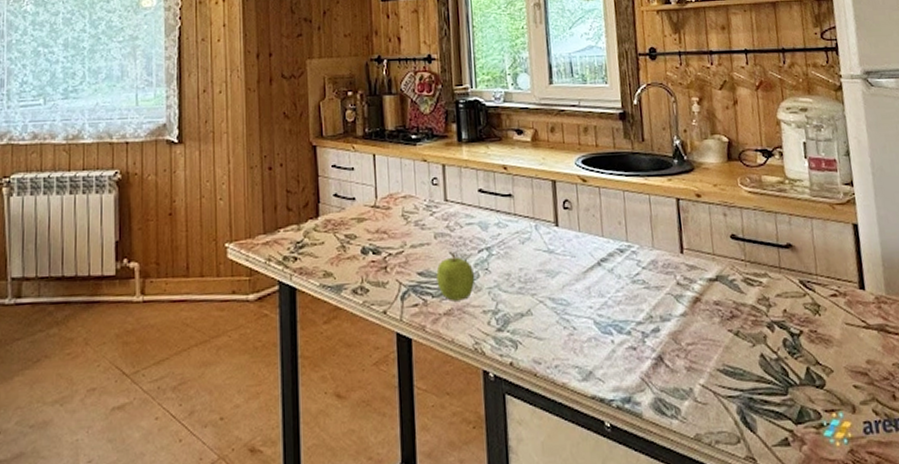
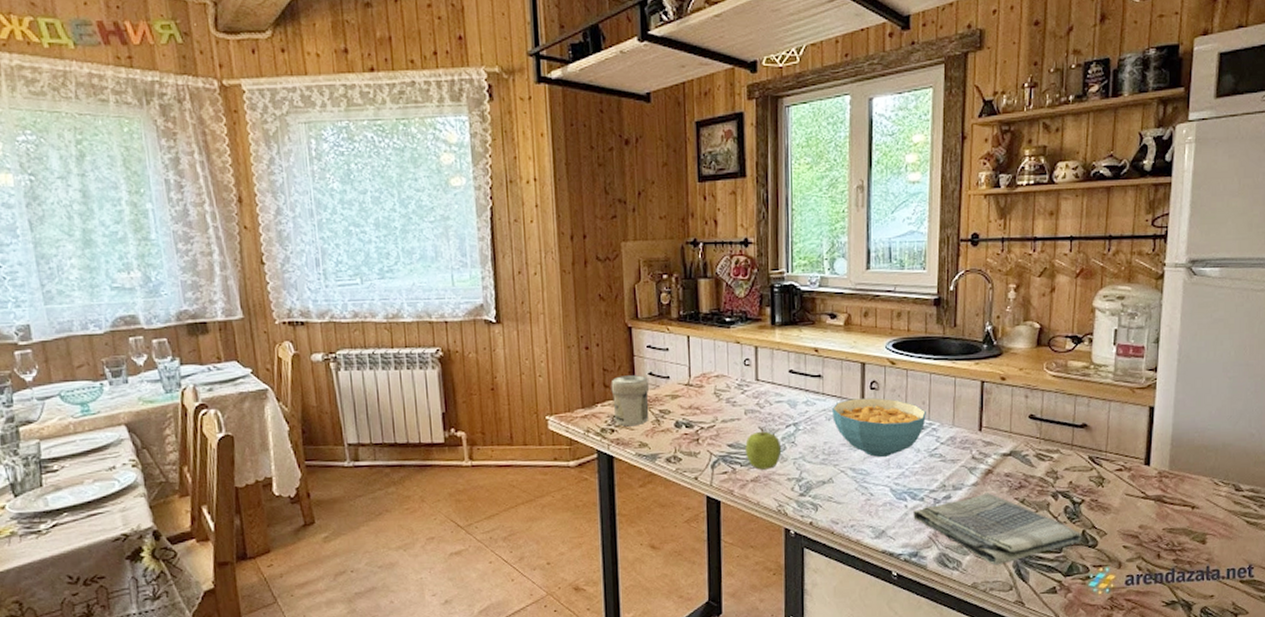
jar: none [294,197,335,254] -> present [611,375,650,427]
cereal bowl: none [525,218,624,285] -> present [832,398,926,457]
dish towel: none [620,324,808,412] -> present [912,493,1082,565]

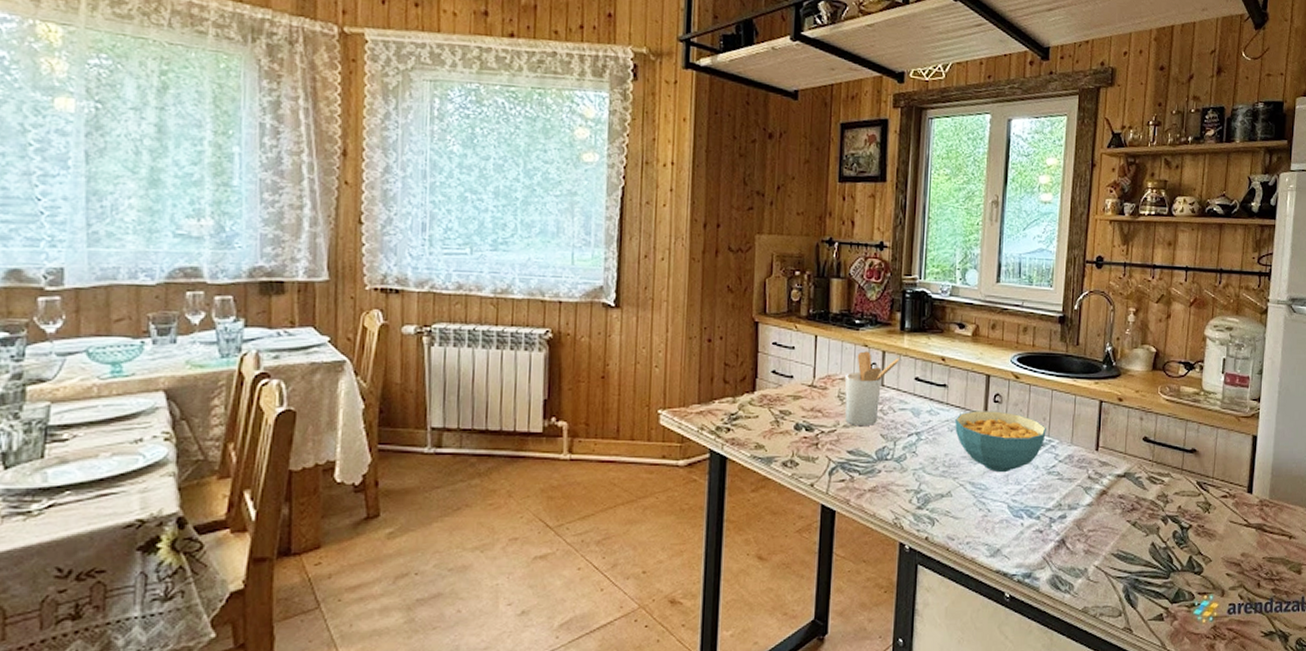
jar: present [611,375,650,427] -> none [731,372,772,426]
utensil holder: none [719,348,772,420] -> present [844,351,900,425]
fruit: present [745,428,782,470] -> none [865,436,902,479]
dish towel: present [912,493,1082,565] -> none [1028,514,1189,590]

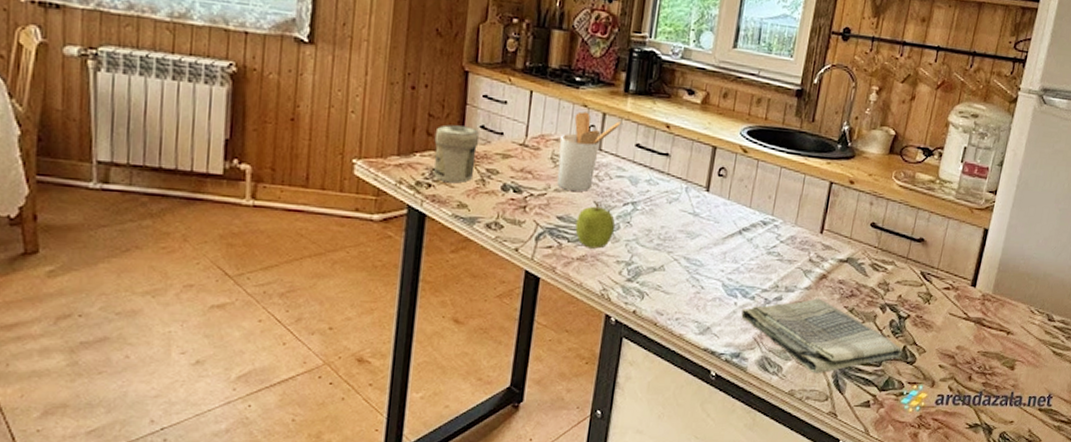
jar: none [731,372,772,426] -> present [434,124,480,184]
fruit: none [865,436,902,479] -> present [575,203,616,249]
cereal bowl: present [955,411,1046,472] -> none [674,183,771,249]
dish towel: none [1028,514,1189,590] -> present [740,298,903,374]

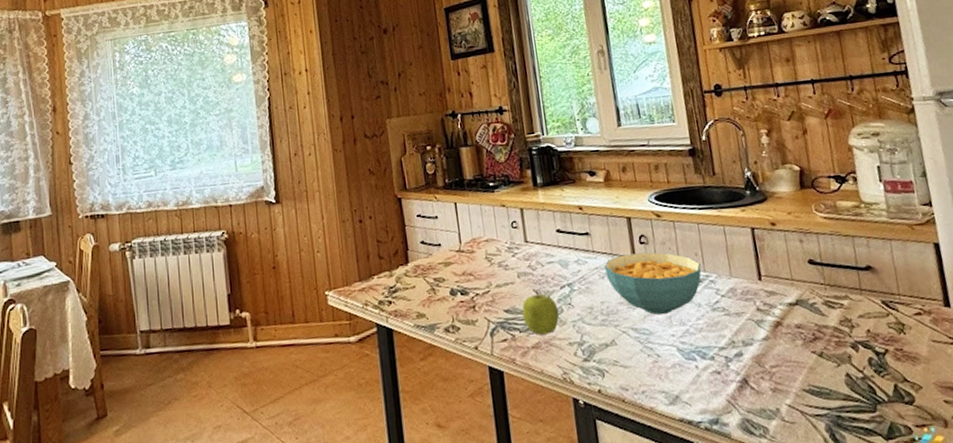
jar: present [434,124,480,184] -> none [385,244,425,297]
utensil holder: present [557,111,621,192] -> none [488,211,538,284]
cereal bowl: none [674,183,771,249] -> present [604,252,701,315]
dish towel: present [740,298,903,374] -> none [704,347,896,430]

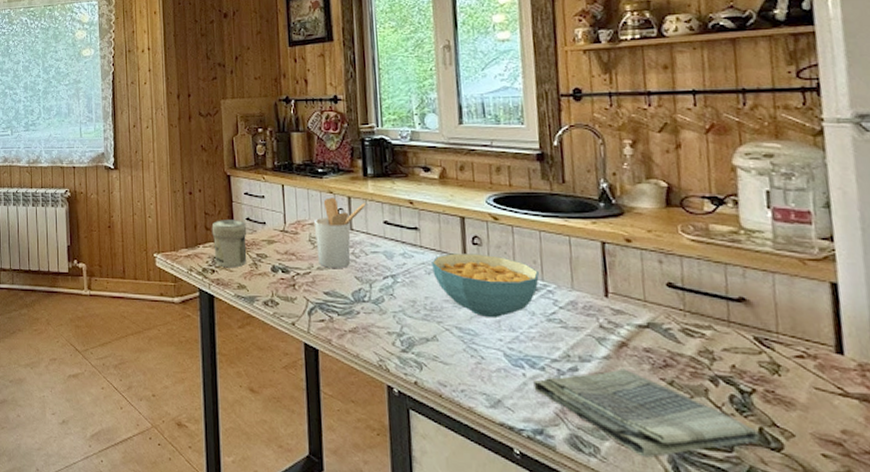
jar: none [385,244,425,297] -> present [211,220,247,268]
utensil holder: none [488,211,538,284] -> present [313,197,366,268]
fruit: present [522,291,560,335] -> none [342,278,380,321]
dish towel: none [704,347,896,430] -> present [532,368,760,458]

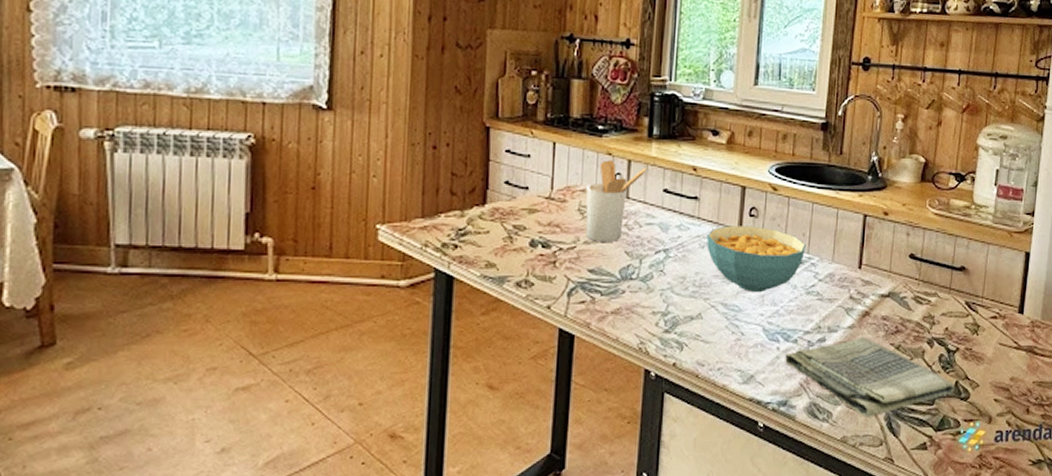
jar: present [211,220,247,268] -> none [458,183,505,243]

